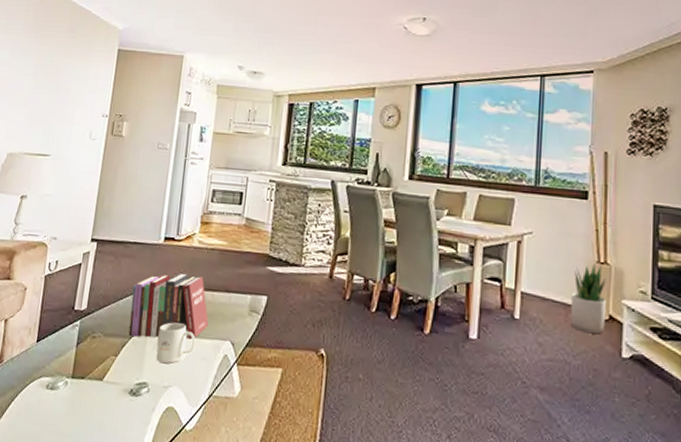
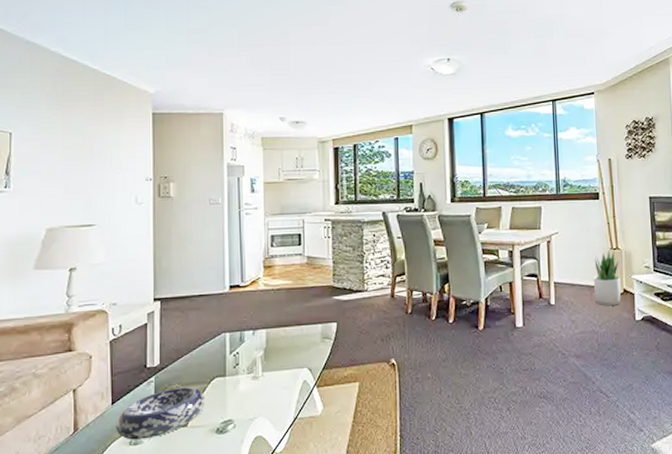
decorative bowl: none [36,336,125,386] -> present [116,387,206,440]
books: present [128,273,209,339] -> none [205,315,285,382]
mug: present [156,322,197,364] -> none [236,360,275,400]

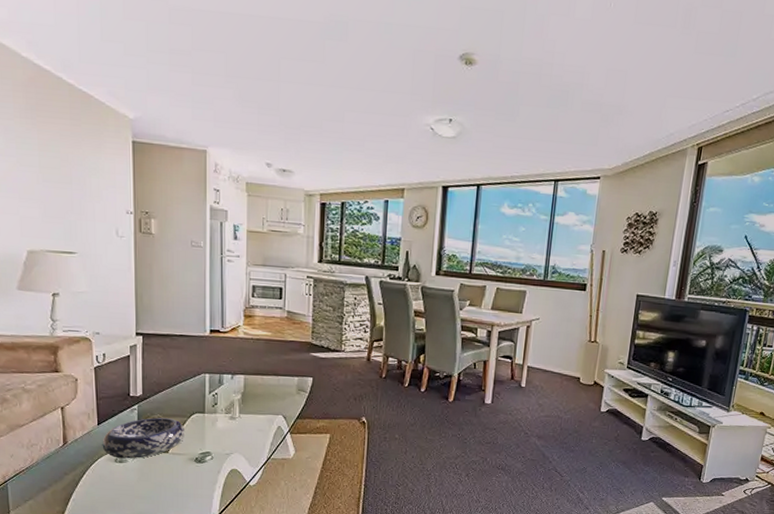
planter: present [593,251,621,307] -> none [565,343,595,396]

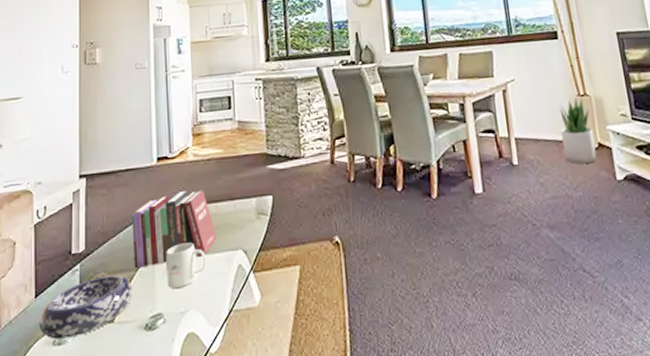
books: none [185,361,262,417] -> present [132,190,218,269]
mug: none [214,402,252,436] -> present [165,242,208,289]
planter: none [565,343,595,396] -> present [559,98,597,165]

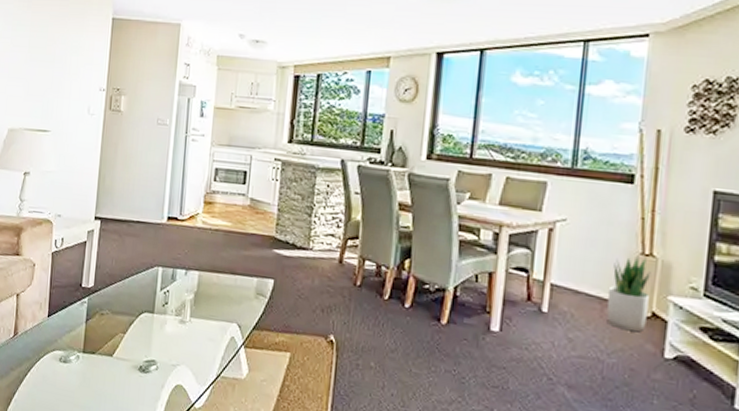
decorative bowl: present [39,275,133,340] -> none [49,313,133,360]
books: present [132,190,218,269] -> none [135,254,215,320]
mug: present [165,242,208,289] -> none [163,302,203,343]

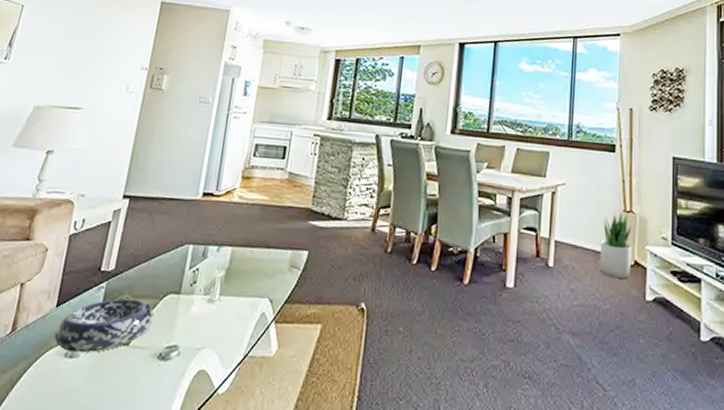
decorative bowl: none [49,313,133,360] -> present [54,298,155,353]

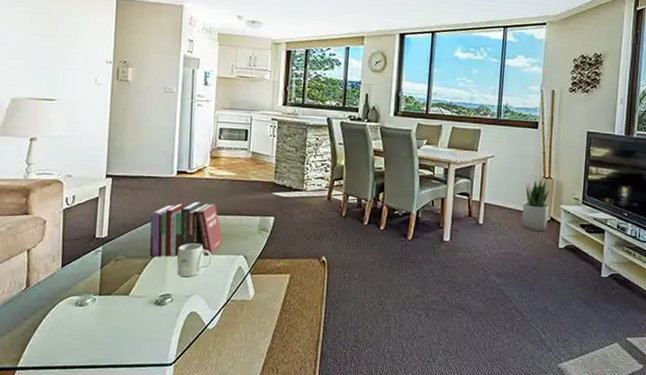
decorative bowl: present [54,298,155,353] -> none [64,259,147,302]
books: none [159,229,247,298] -> present [149,201,224,258]
mug: none [188,281,233,325] -> present [176,243,213,278]

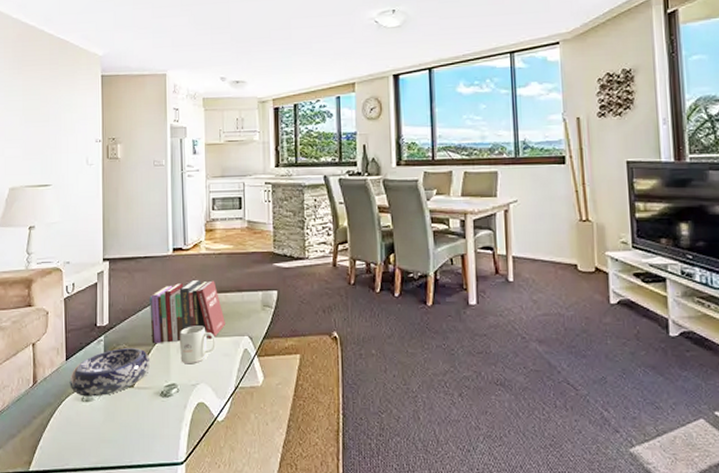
decorative bowl: none [64,259,147,302] -> present [69,348,151,397]
planter: present [521,179,550,232] -> none [558,223,592,286]

